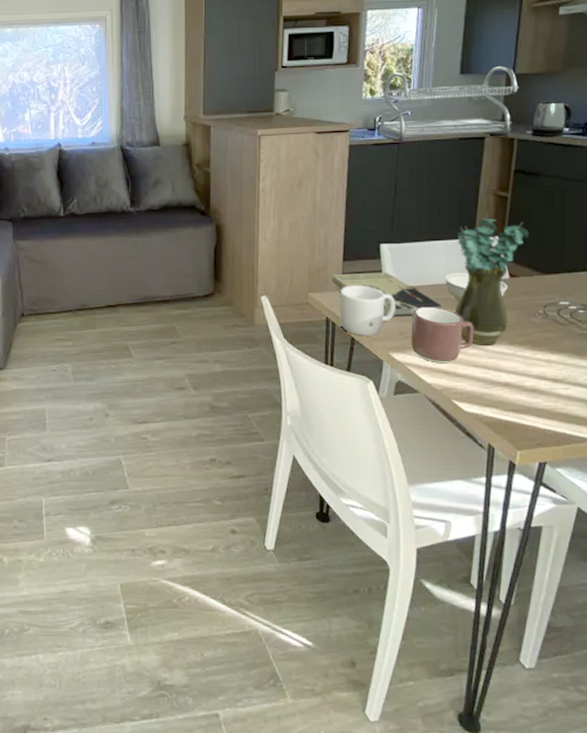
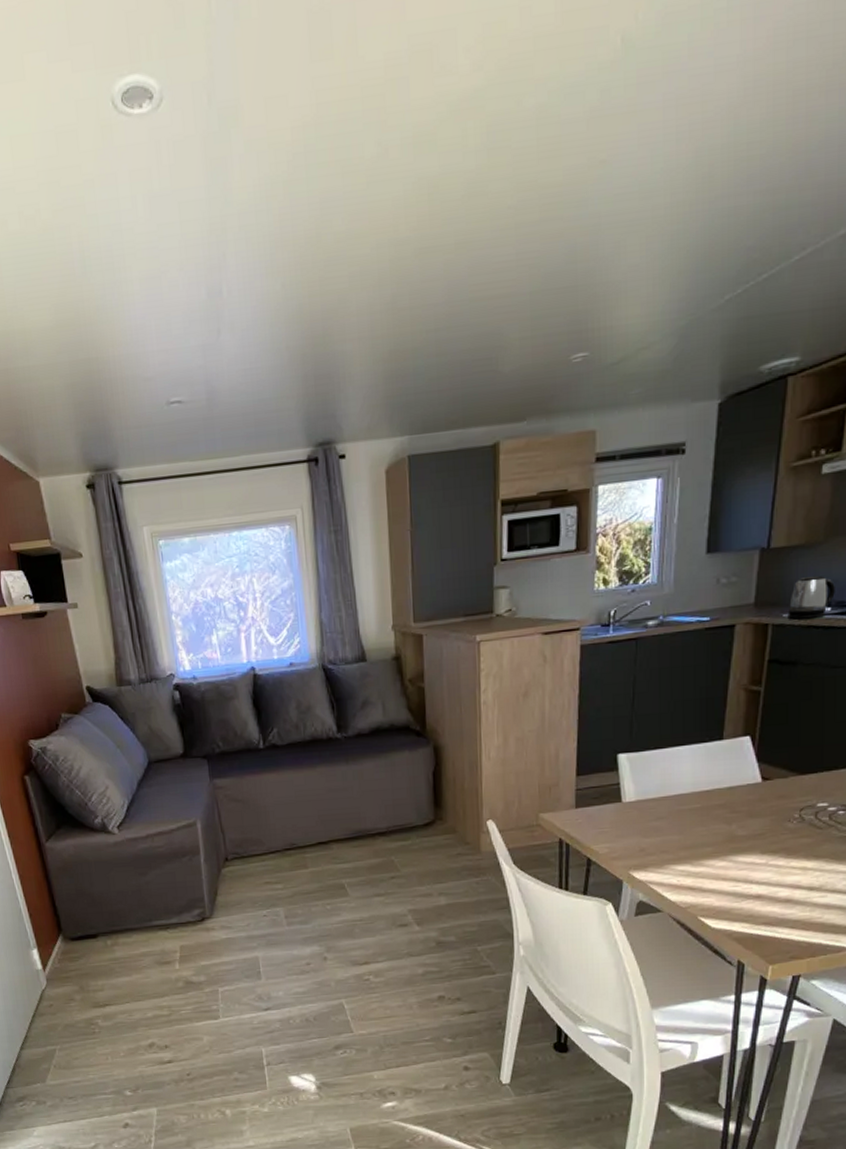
book: present [331,272,443,316] -> none [564,784,688,833]
mug: present [340,285,395,336] -> none [574,801,635,856]
dish rack: present [377,66,519,141] -> none [612,540,774,637]
mug: present [411,307,474,364] -> none [653,818,722,880]
bowl: present [444,273,508,302] -> none [689,779,760,811]
vase: present [455,213,529,345] -> none [701,711,784,857]

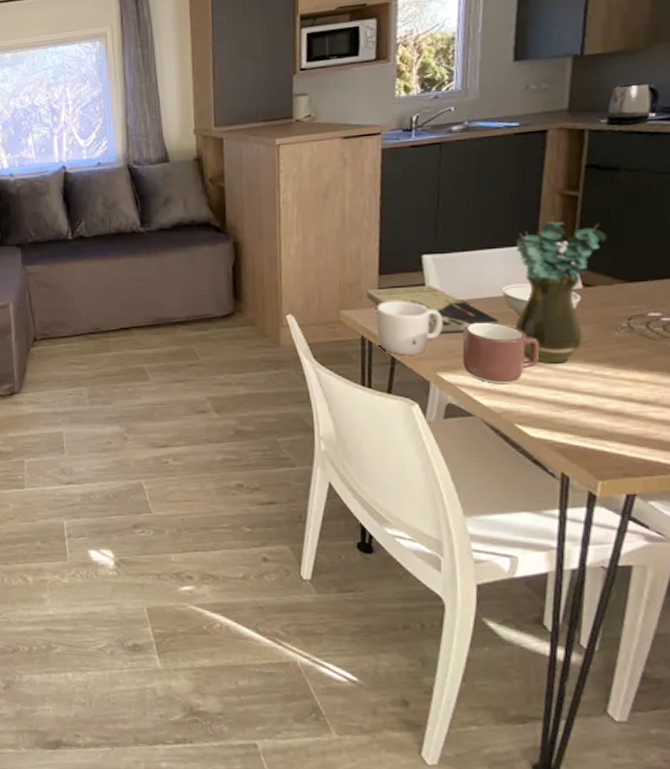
book: none [564,784,688,833] -> present [366,285,500,334]
mug: none [574,801,635,856] -> present [377,301,443,355]
mug: none [653,818,722,880] -> present [462,322,540,385]
bowl: none [689,779,760,811] -> present [501,283,581,316]
vase: none [701,711,784,857] -> present [515,215,606,364]

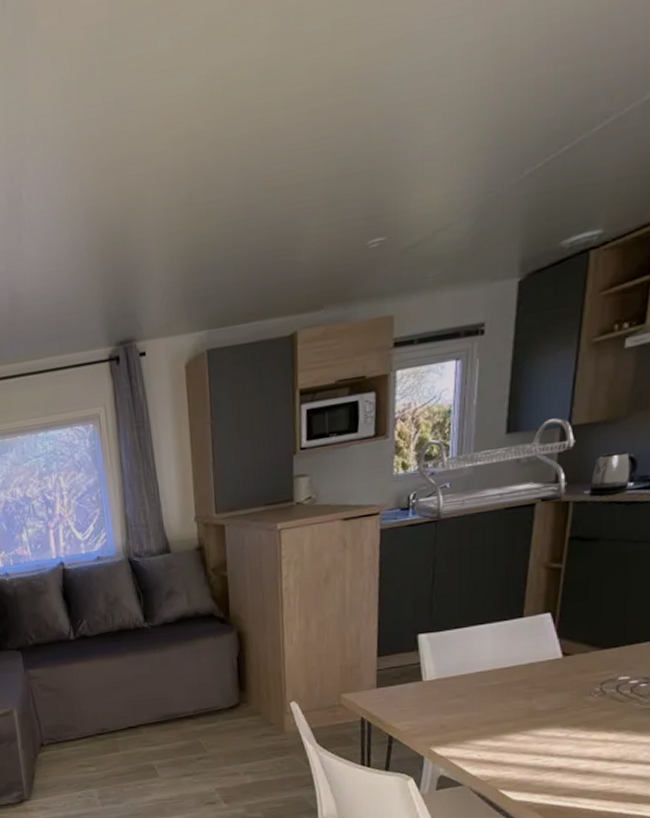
book: present [366,285,500,334] -> none [365,663,488,711]
mug: present [377,301,443,355] -> none [375,680,436,734]
dish rack: none [414,47,589,142] -> present [411,418,575,520]
mug: present [462,322,540,385] -> none [453,695,523,754]
bowl: present [501,283,581,316] -> none [489,656,561,688]
vase: present [515,215,606,364] -> none [501,588,585,731]

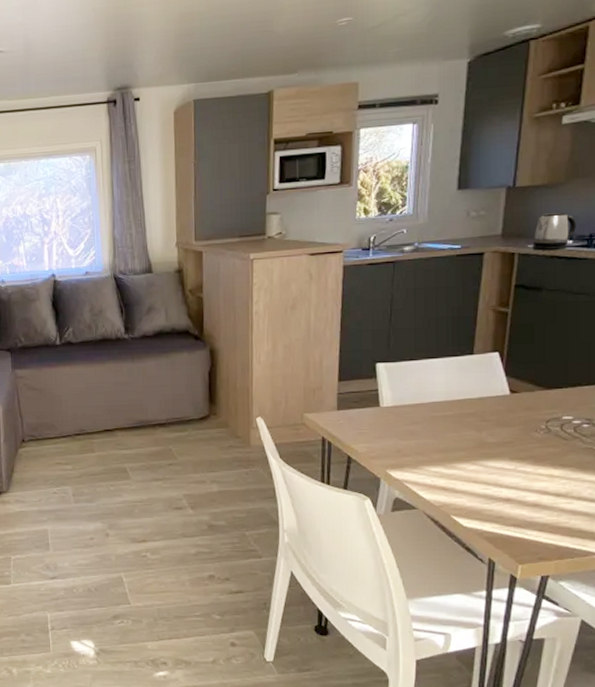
dish rack: present [411,418,575,520] -> none [372,179,519,260]

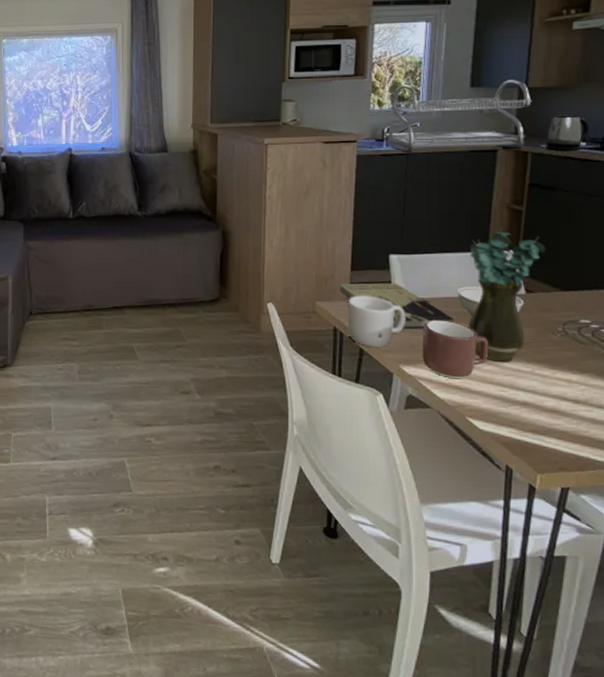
book: none [327,391,441,435] -> present [339,283,455,329]
mug: none [336,405,392,455] -> present [348,295,405,348]
dish rack: none [372,179,519,260] -> present [385,80,532,152]
mug: none [408,424,474,480] -> present [422,319,489,380]
bowl: none [442,390,508,419] -> present [456,286,524,316]
vase: none [453,329,530,462] -> present [468,226,545,362]

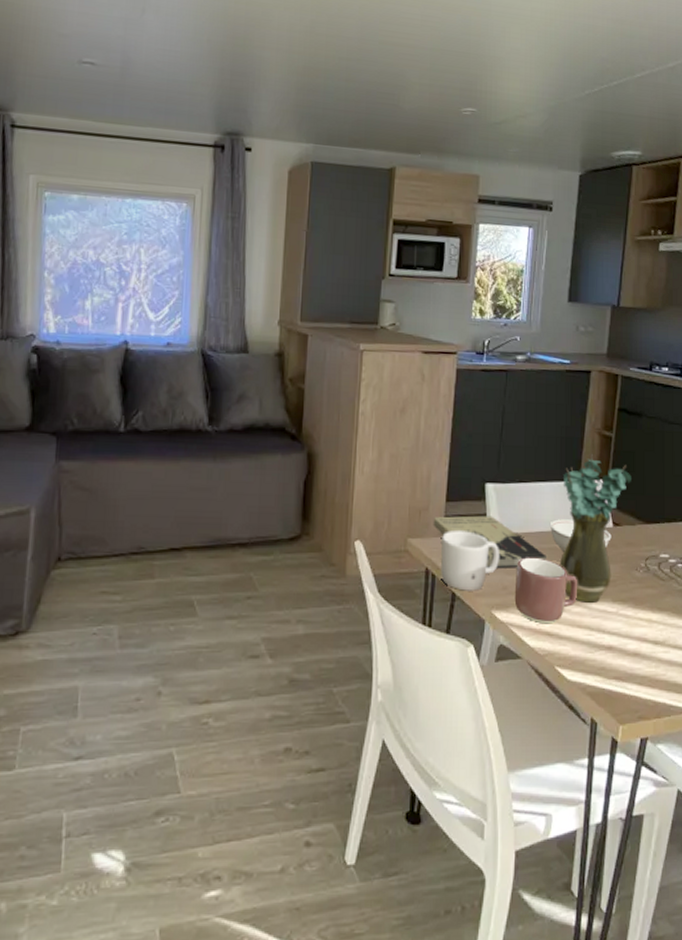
dish rack: present [385,80,532,152] -> none [486,293,623,372]
kettle: present [545,113,589,152] -> none [634,336,671,377]

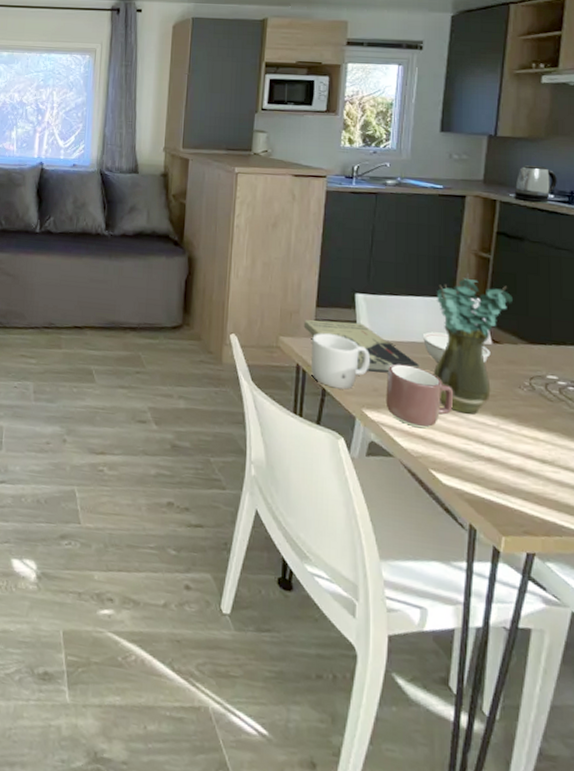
kettle: none [634,336,671,377] -> present [514,164,557,203]

